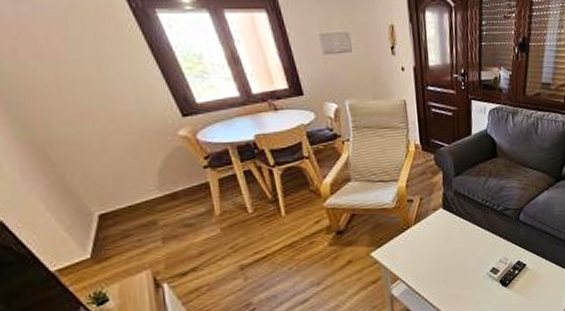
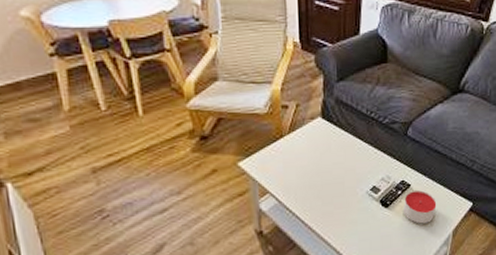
candle: none [520,269,551,300] -> present [403,190,437,224]

